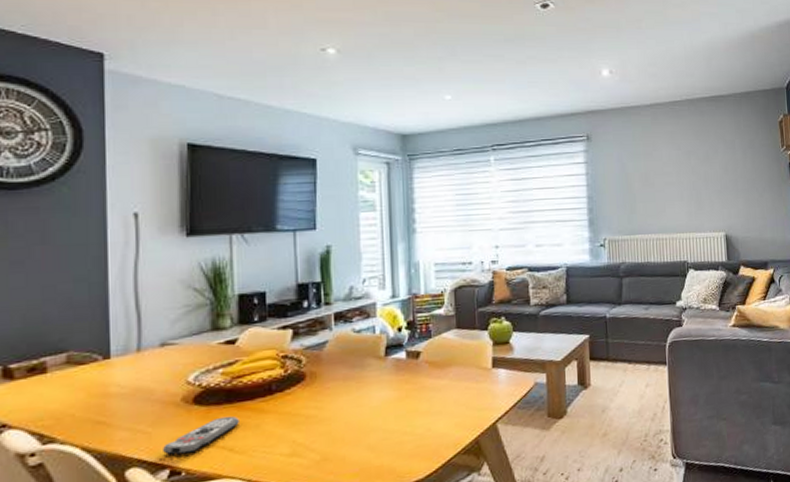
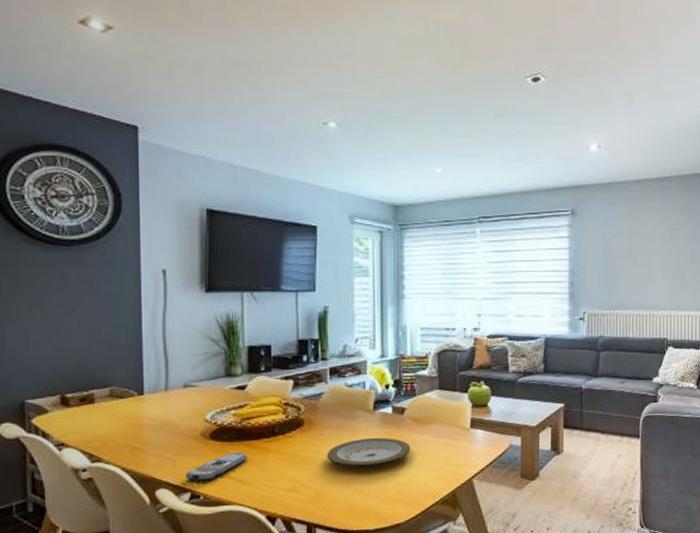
plate: none [332,385,428,422] -> present [326,437,411,467]

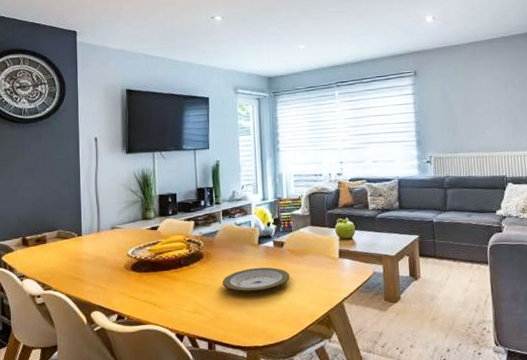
remote control: present [186,452,247,481] -> none [113,280,160,305]

